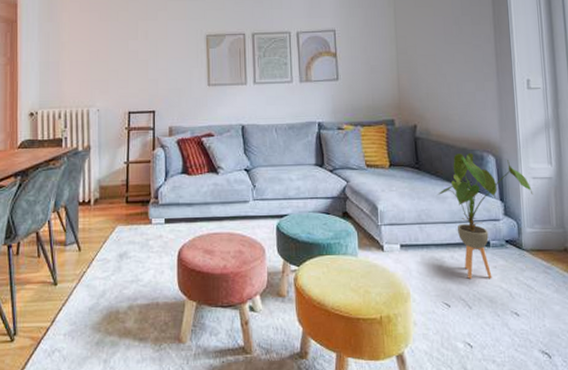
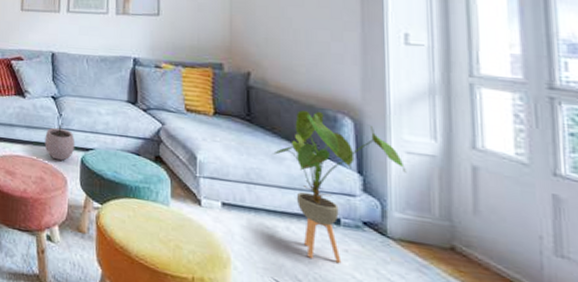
plant pot: none [241,194,271,231] -> present [44,123,75,161]

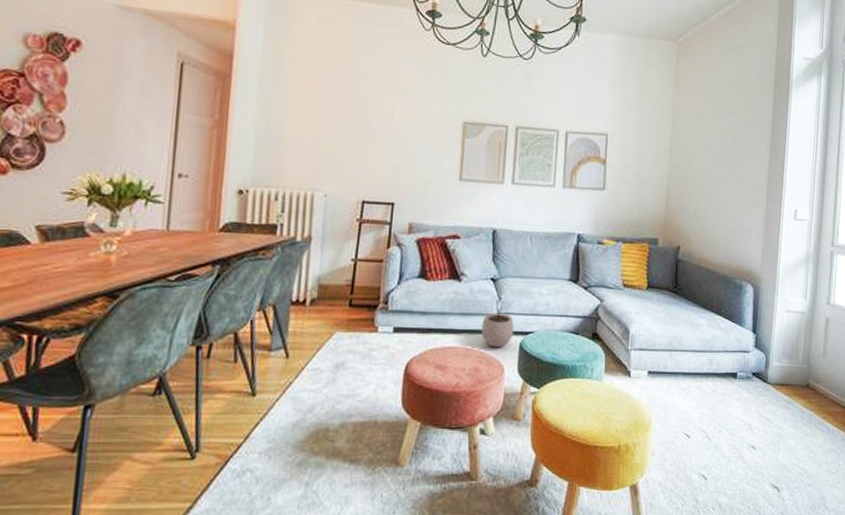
house plant: present [272,110,407,263] -> none [691,280,785,410]

